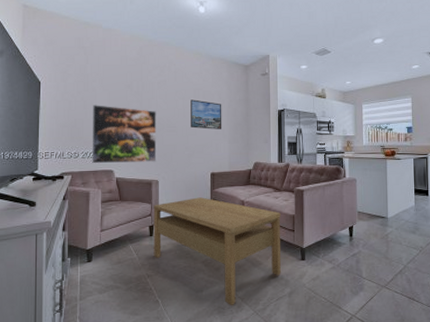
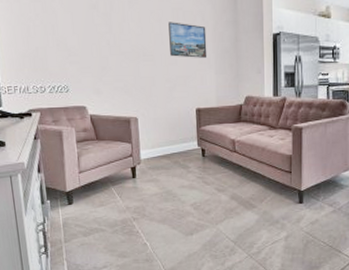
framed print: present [92,105,157,164] -> none [54,30,134,99]
coffee table: present [153,197,281,305] -> none [134,136,276,249]

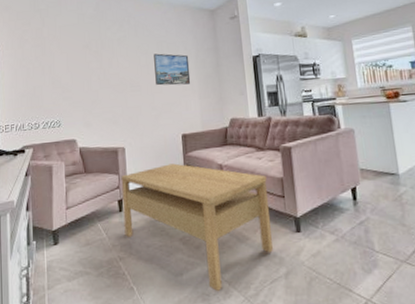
coffee table: none [134,136,276,249] -> present [121,163,273,291]

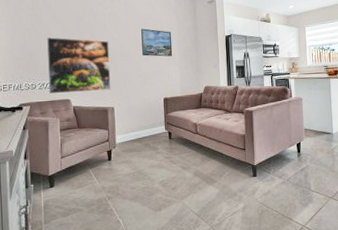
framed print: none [50,69,121,134] -> present [46,37,111,94]
coffee table: present [121,163,273,291] -> none [110,121,234,222]

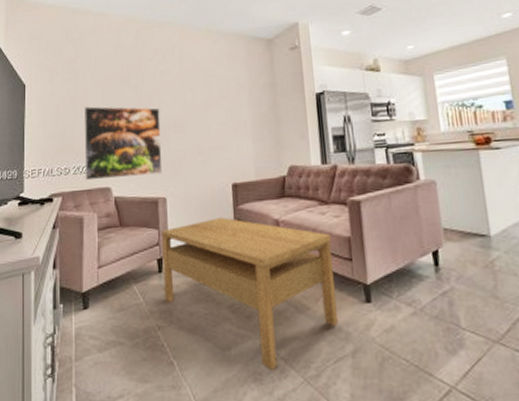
coffee table: none [110,121,234,222] -> present [161,217,338,370]
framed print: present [141,28,173,57] -> none [201,89,244,127]

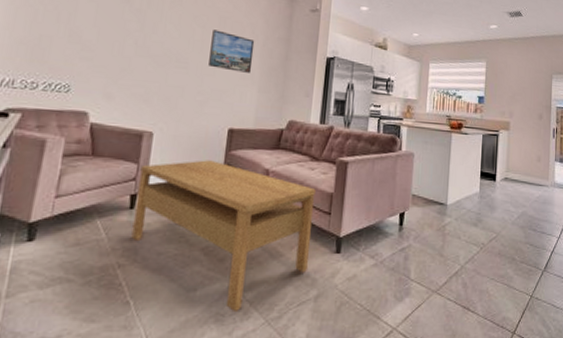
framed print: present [83,106,163,181] -> none [56,19,163,107]
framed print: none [201,89,244,127] -> present [209,29,255,73]

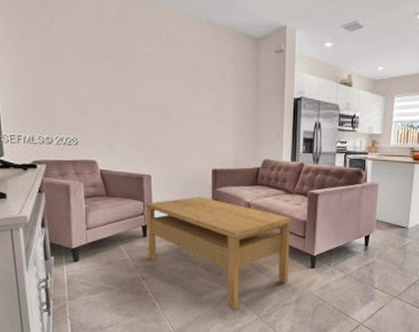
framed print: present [209,29,255,73] -> none [187,78,226,118]

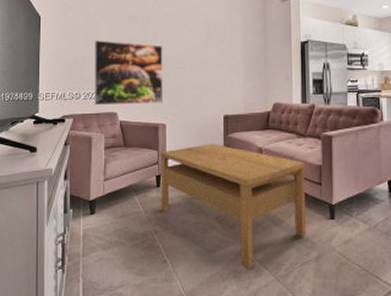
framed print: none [63,78,148,153] -> present [94,40,163,106]

